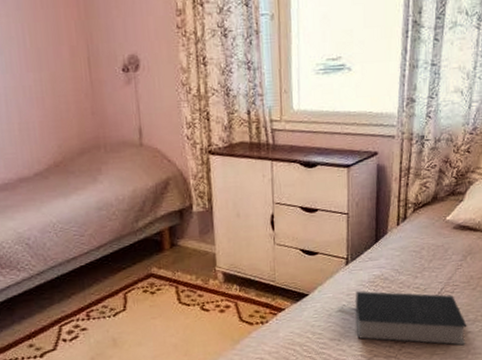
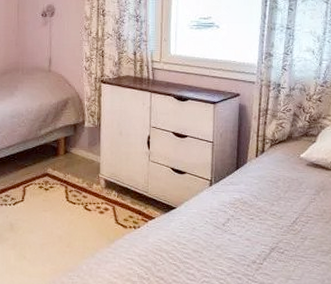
book: present [338,291,467,346] -> none [202,211,321,275]

